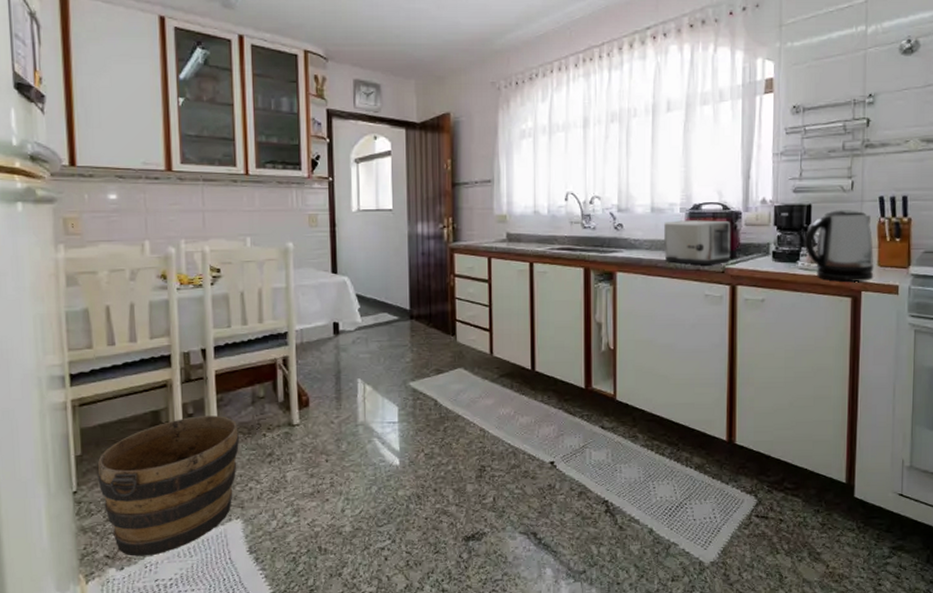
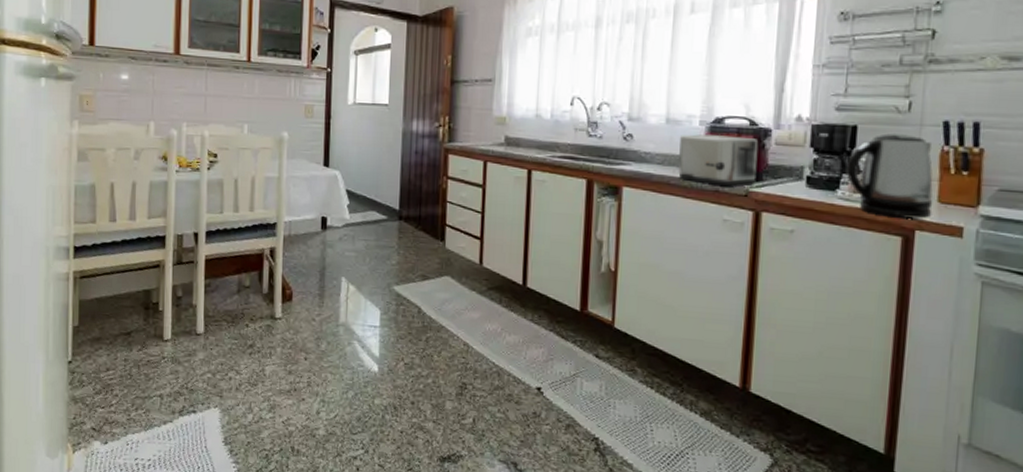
bucket: present [98,415,239,556] -> none [91,299,223,434]

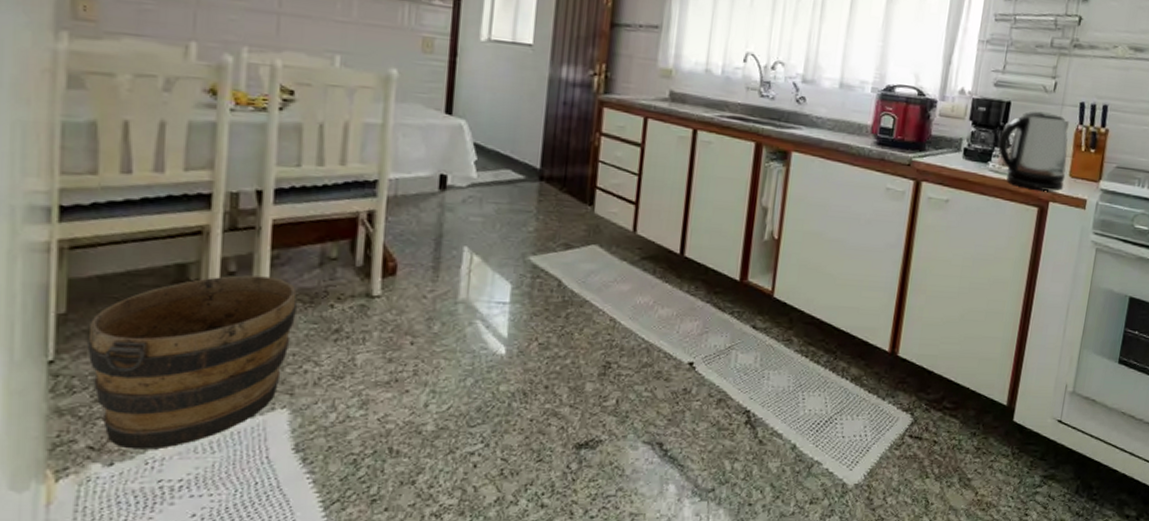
bucket: none [91,299,223,434] -> present [87,275,297,450]
toaster: present [678,134,759,187] -> none [847,101,925,156]

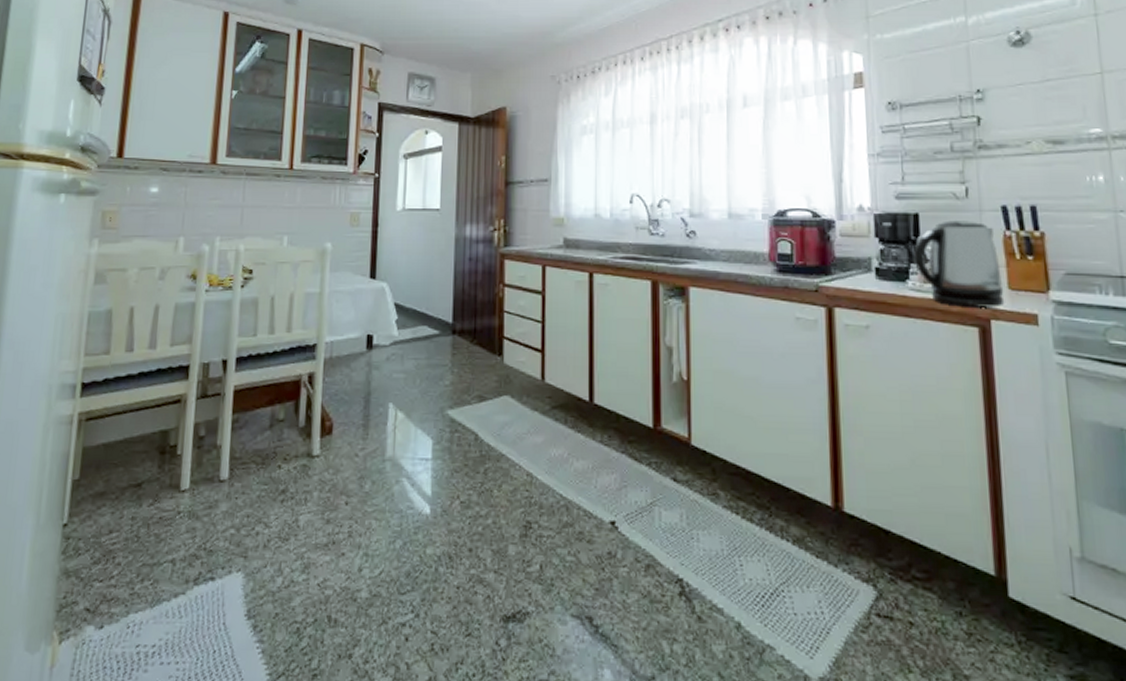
bucket: present [87,275,297,450] -> none [92,439,251,613]

